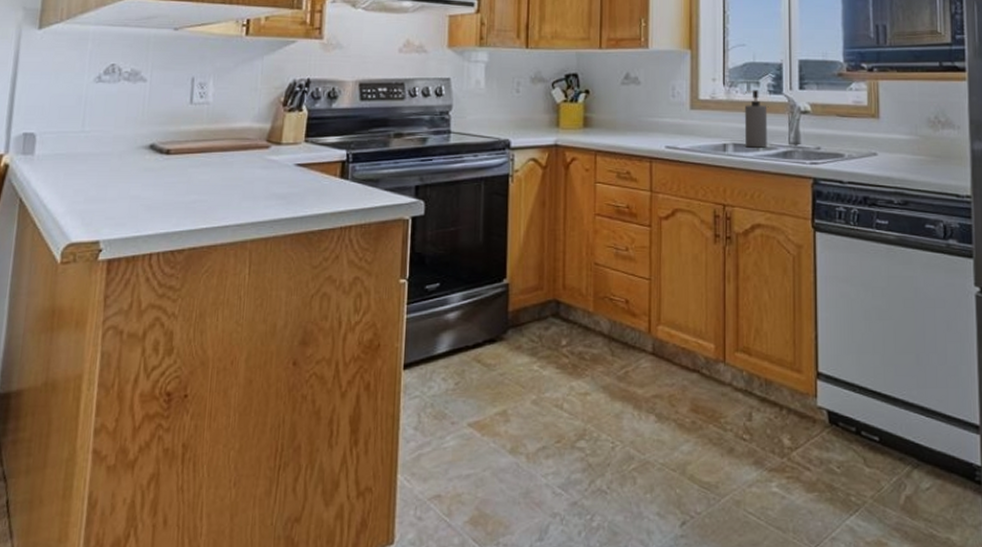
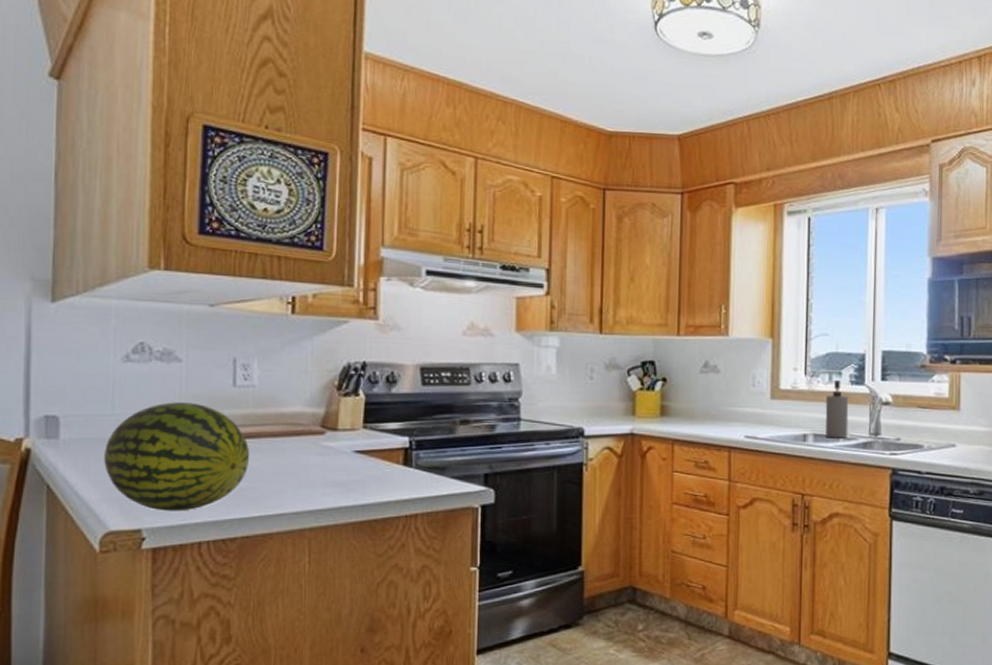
fruit: none [71,119,202,224] -> present [104,402,250,511]

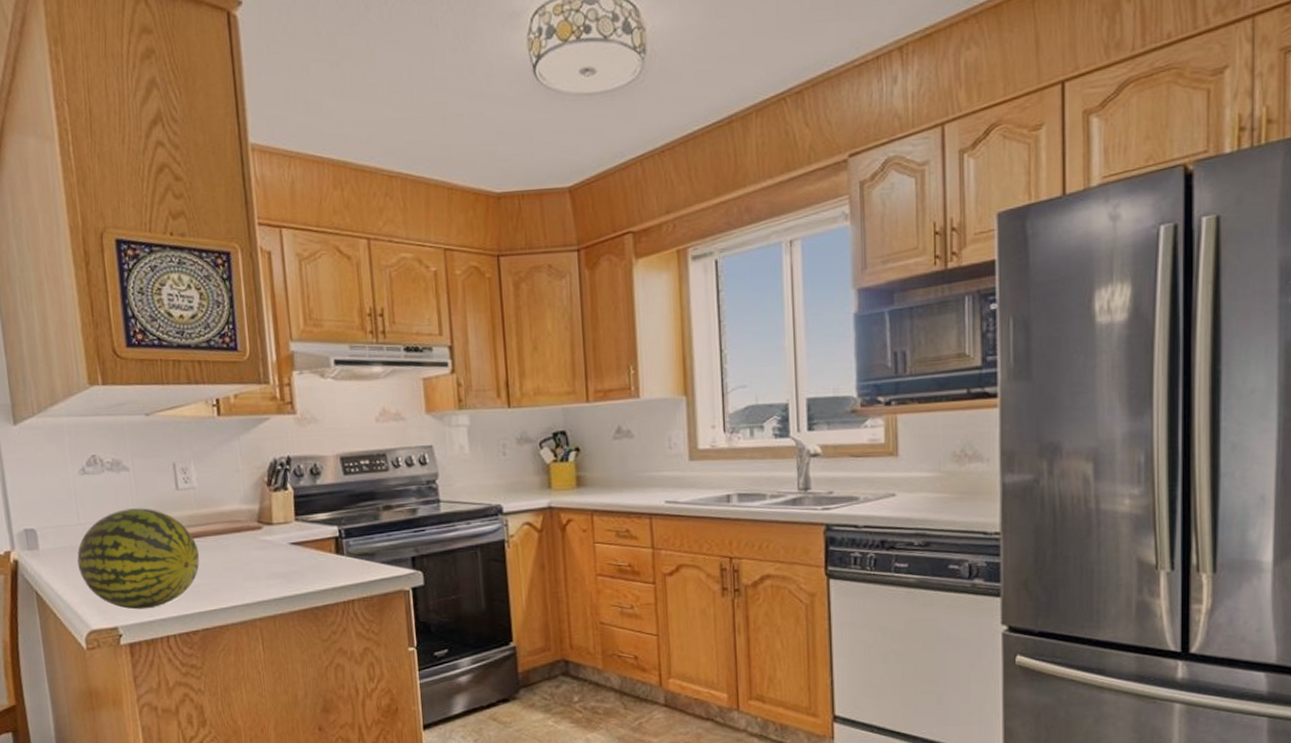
soap dispenser: present [825,380,849,438] -> none [746,435,775,497]

